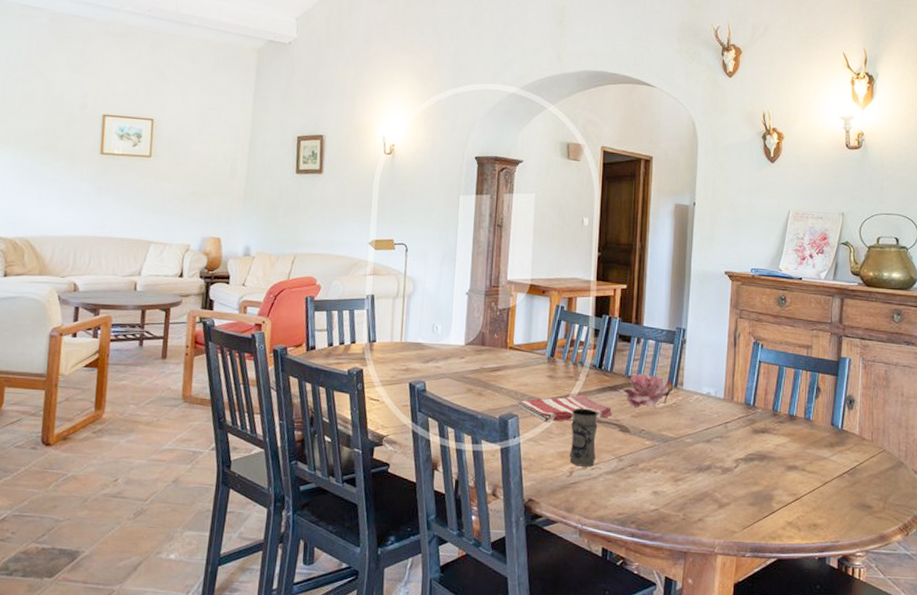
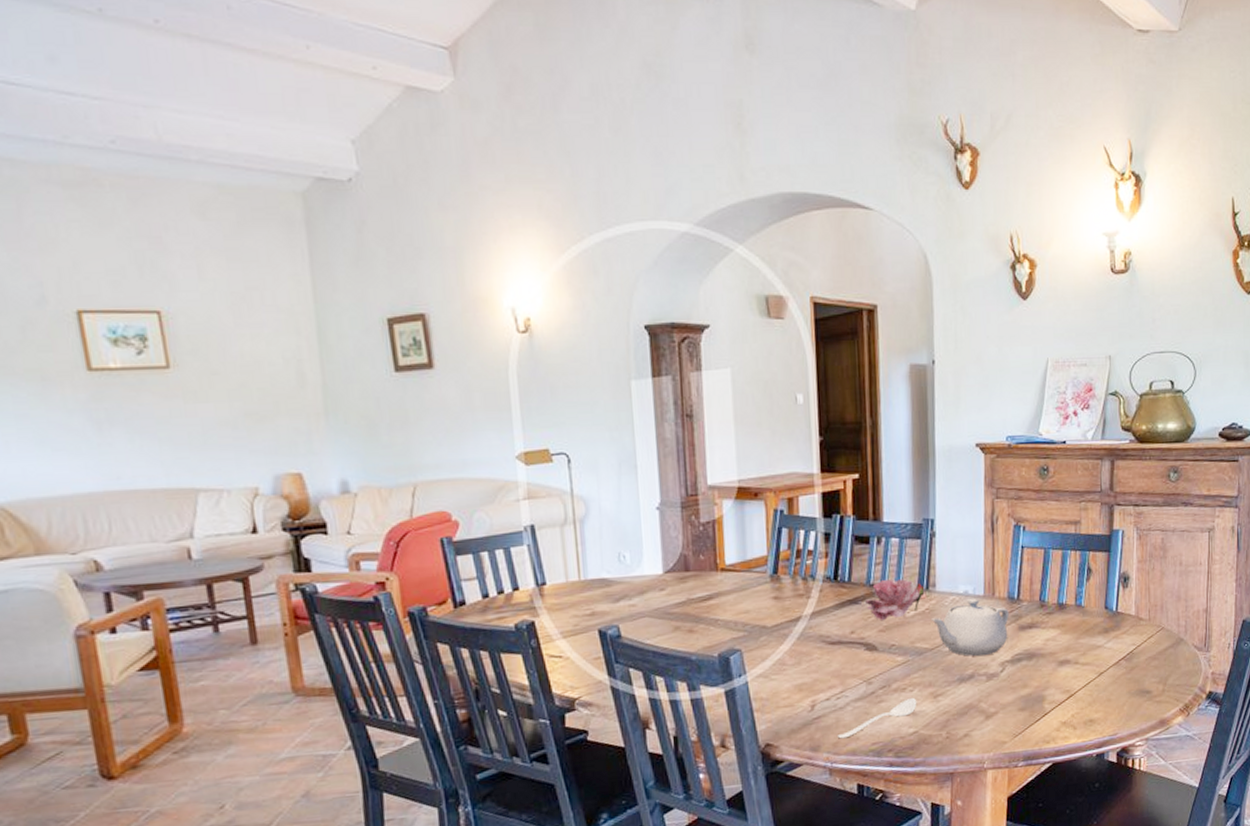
dish towel: present [516,394,612,422] -> none [738,614,854,653]
jar: present [570,408,598,467] -> none [806,629,841,698]
spoon: none [588,478,660,505] -> present [837,697,917,739]
teapot: none [678,399,745,451] -> present [932,598,1009,656]

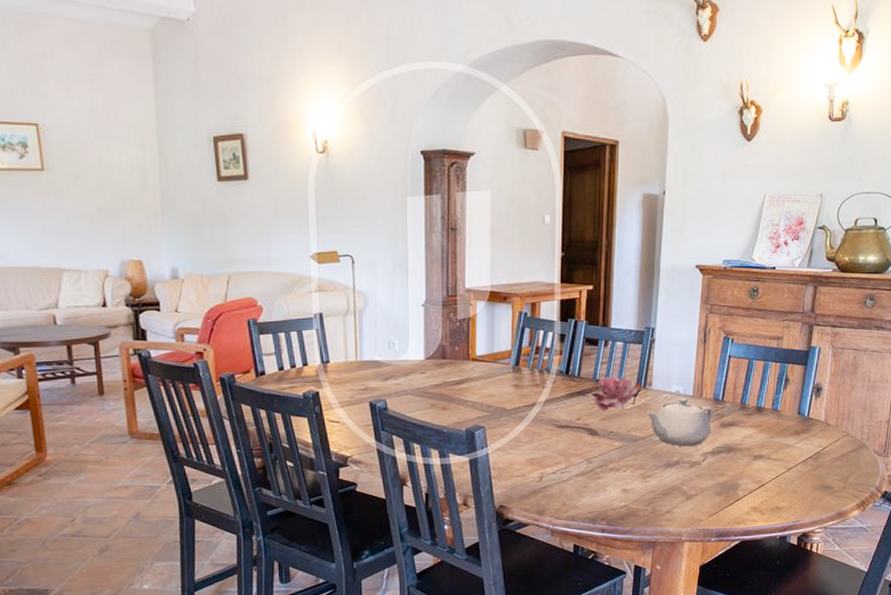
spoon: present [837,697,917,739] -> none [559,477,629,506]

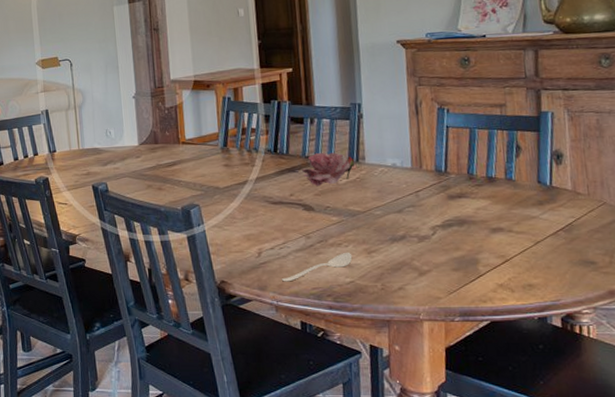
spoon: none [559,477,629,506] -> present [281,252,353,282]
teapot: present [646,397,713,447] -> none [363,169,438,220]

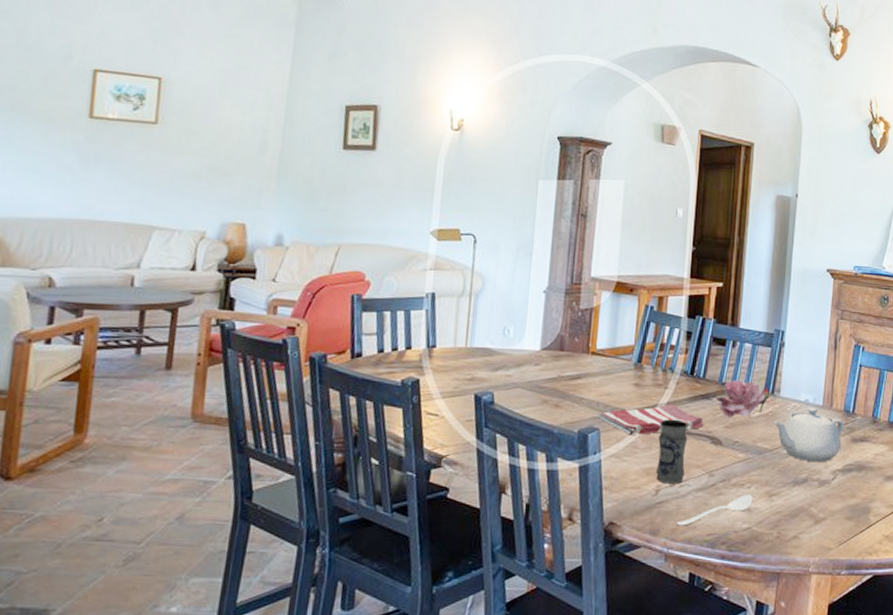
dish towel: none [196,179,293,209] -> present [598,404,703,436]
jar: none [252,191,283,247] -> present [656,419,689,484]
teapot: none [363,169,438,220] -> present [774,406,844,463]

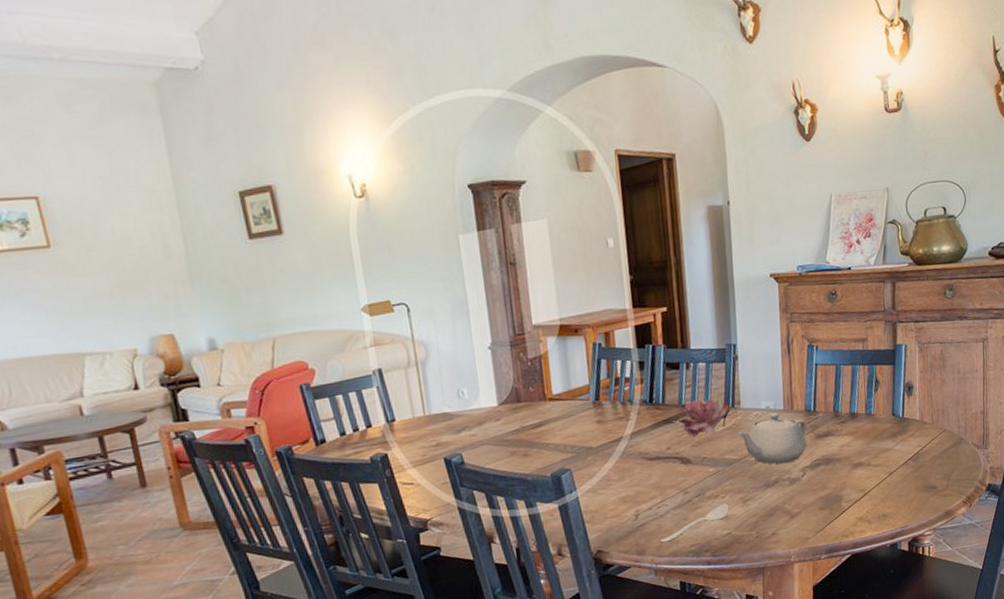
dish towel: present [598,404,703,436] -> none [567,434,670,470]
jar: present [656,419,689,484] -> none [628,447,661,508]

